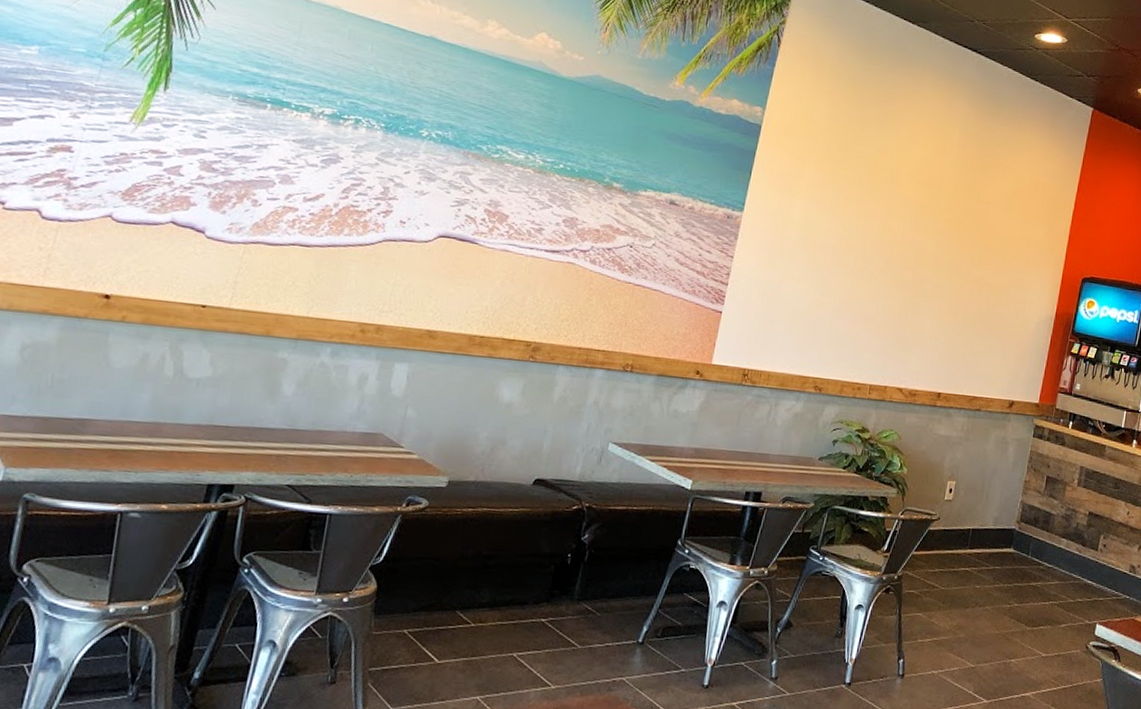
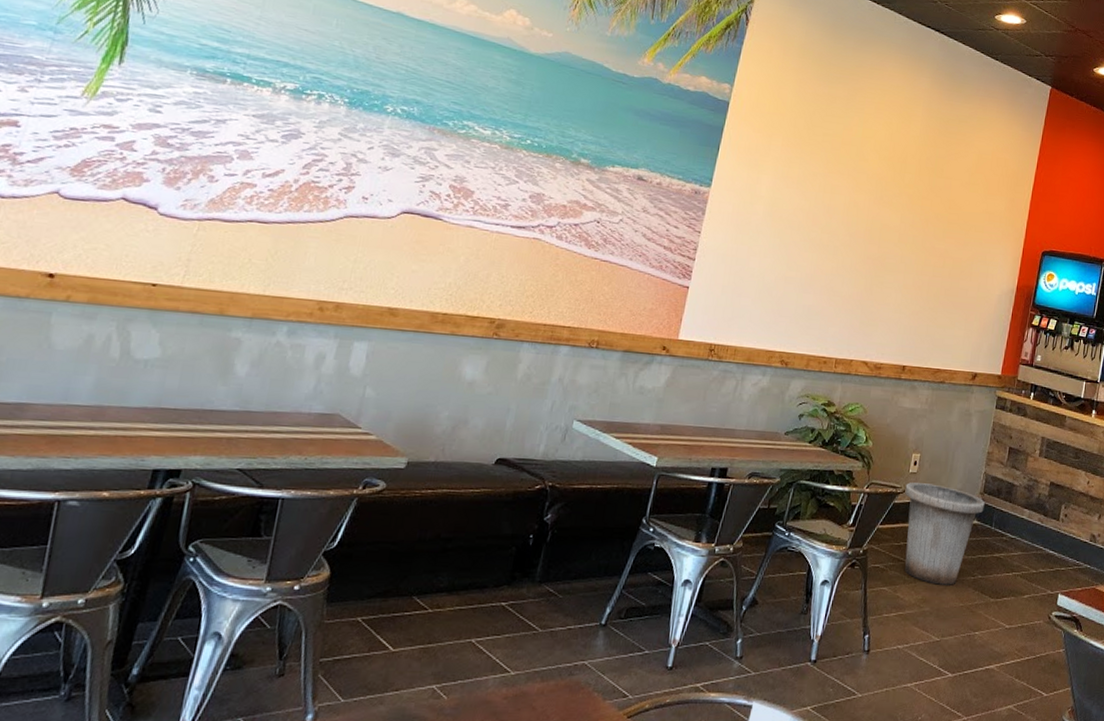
trash can: none [940,510,1021,613] -> present [905,482,985,585]

